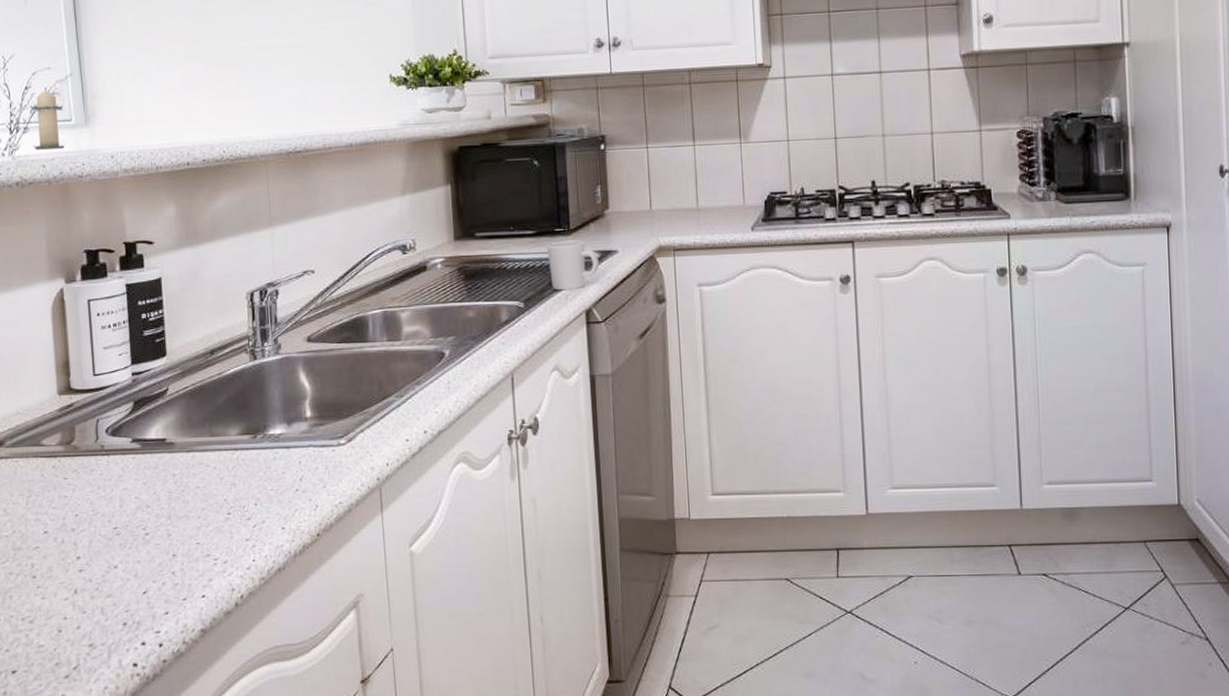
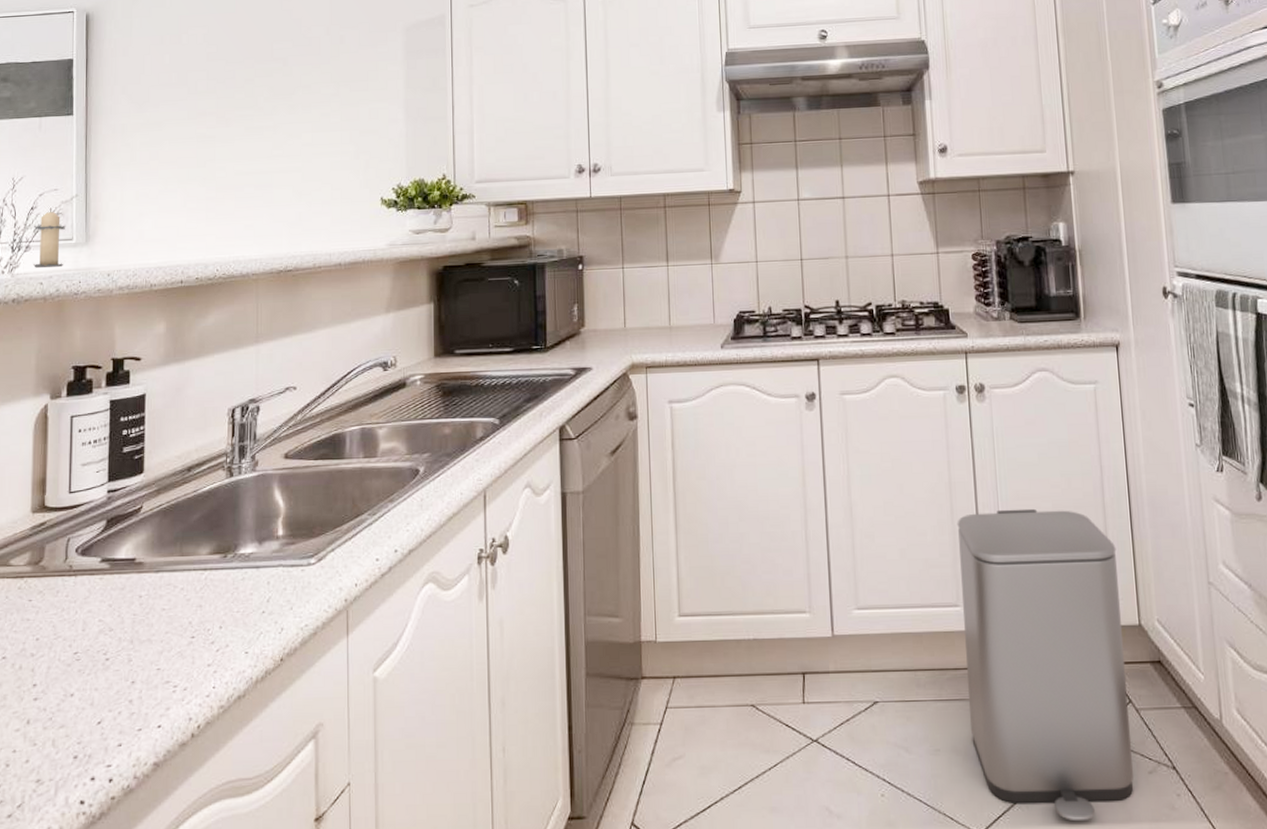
mug: present [547,240,599,291] -> none [524,357,573,407]
pedal bin: none [995,391,1167,688] -> present [957,508,1134,822]

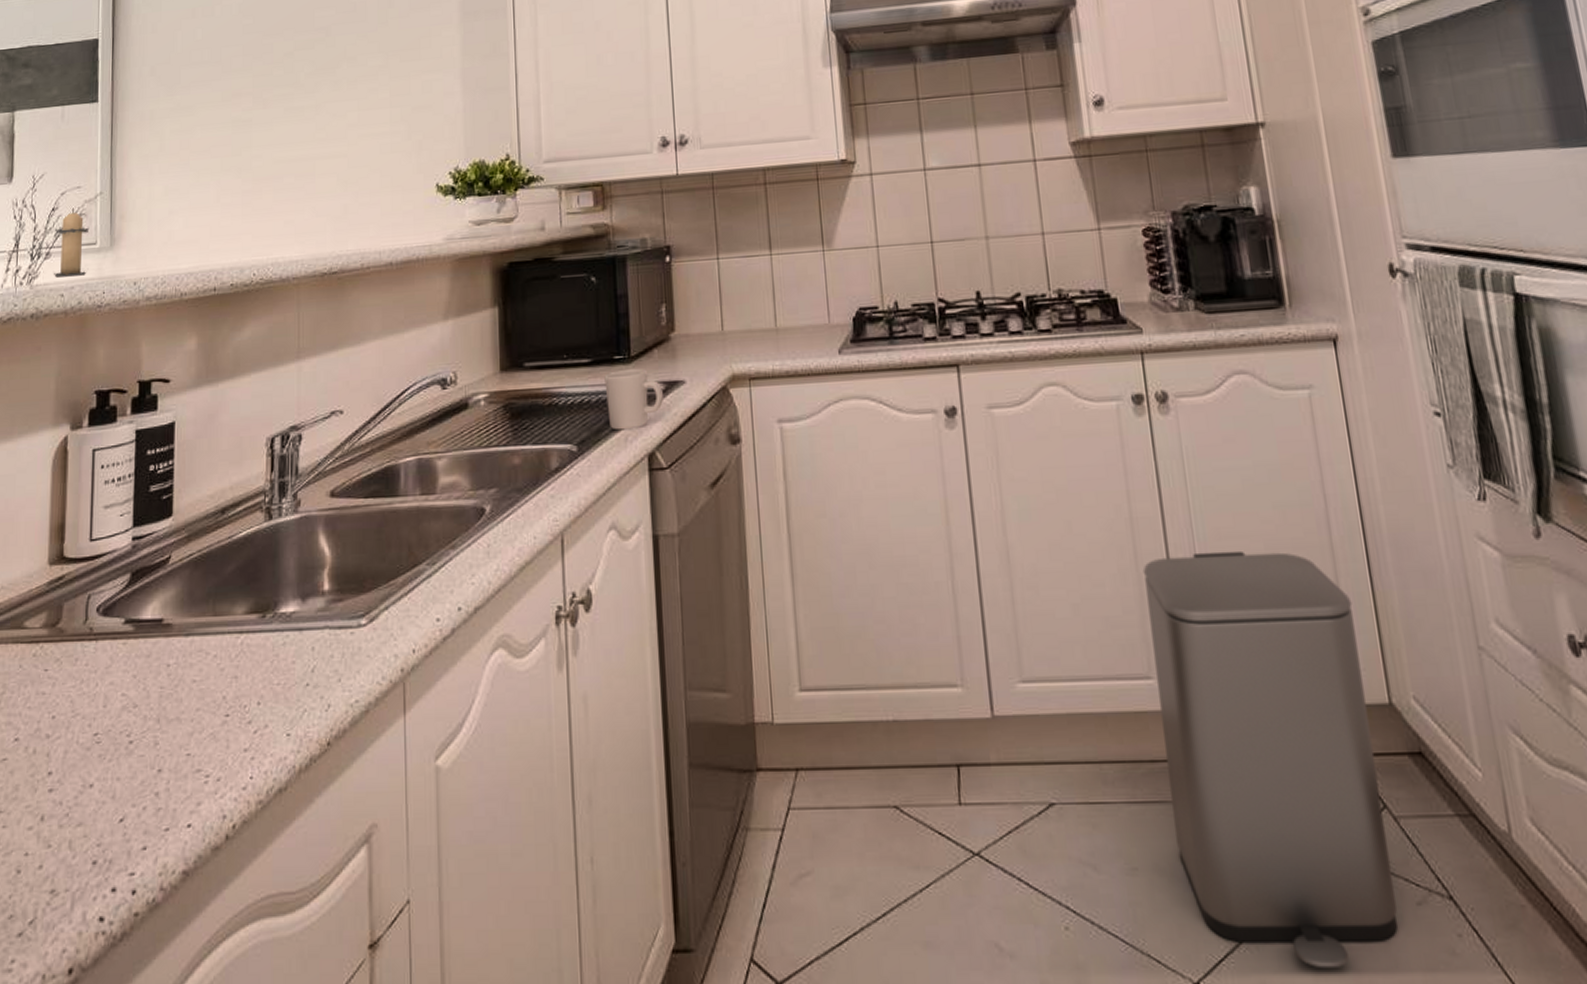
mug: none [524,357,573,407] -> present [604,369,663,431]

